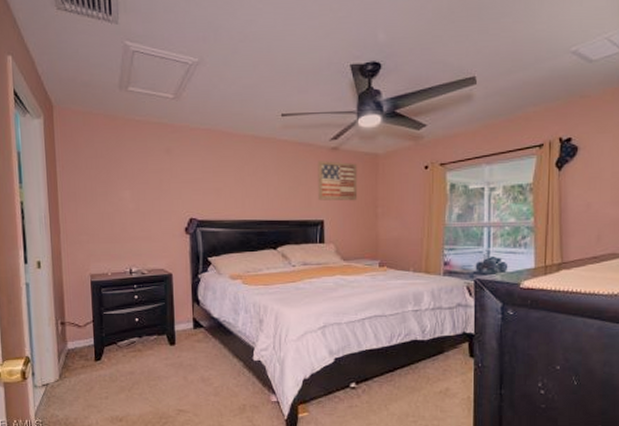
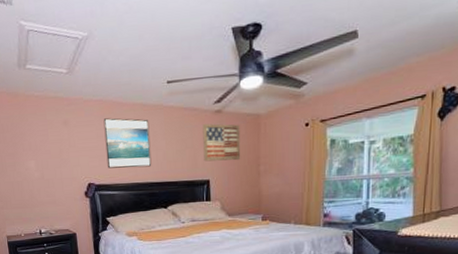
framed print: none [210,148,262,204] -> present [103,118,152,169]

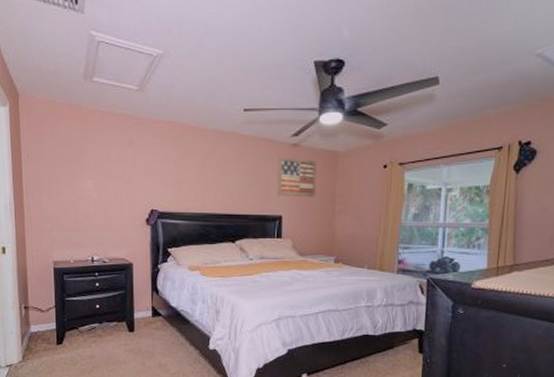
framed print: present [103,118,152,169] -> none [173,142,222,197]

